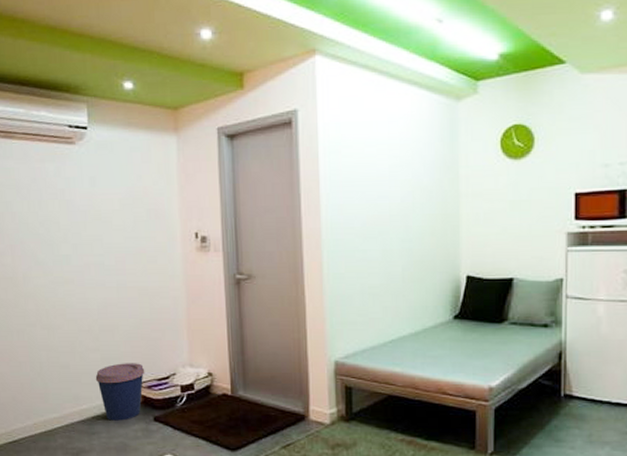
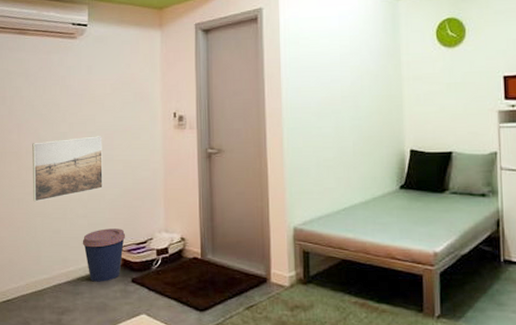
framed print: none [30,259,116,334] -> present [32,136,103,202]

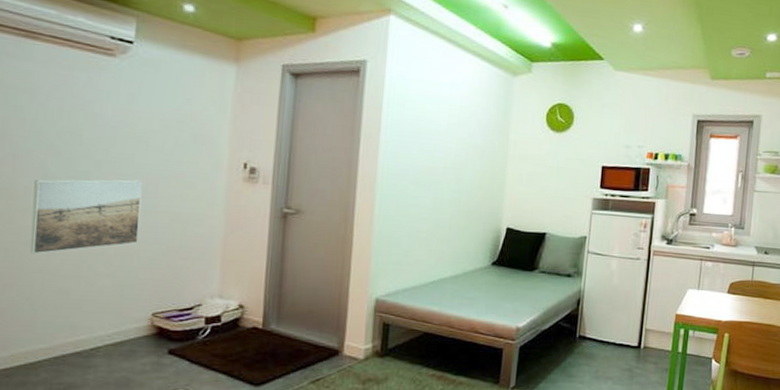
coffee cup: present [82,228,126,282] -> none [101,291,165,353]

